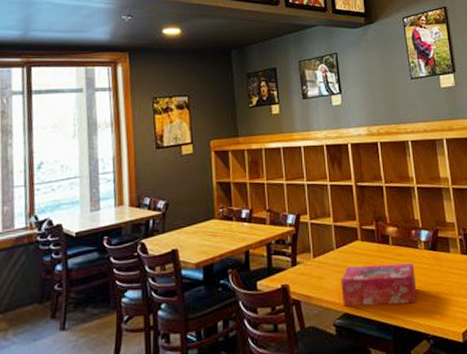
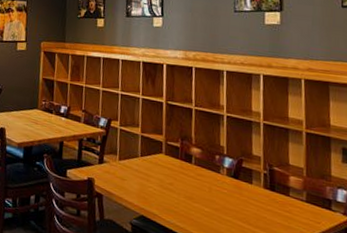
tissue box: present [341,263,417,307] -> none [140,175,214,223]

